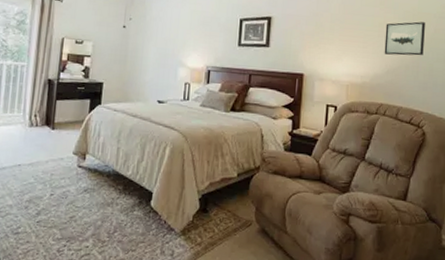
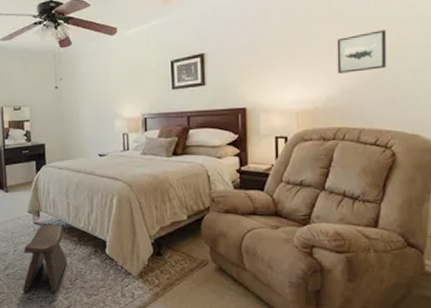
stool: none [52,168,109,245] -> present [22,224,68,293]

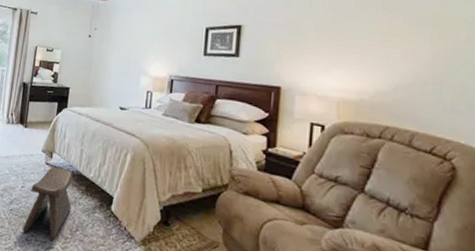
wall art: present [337,30,386,73] -> none [389,28,451,71]

